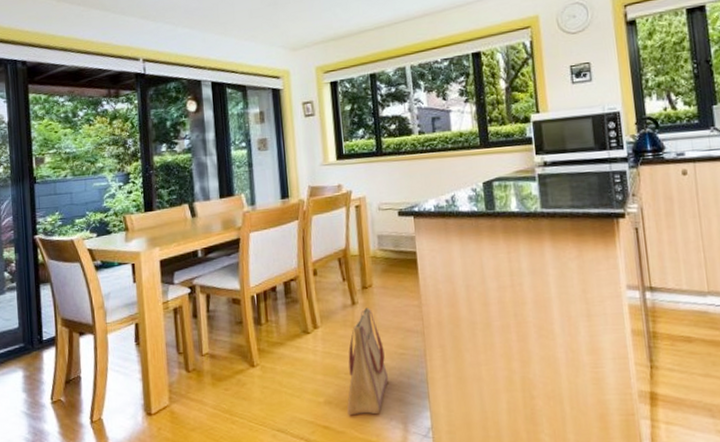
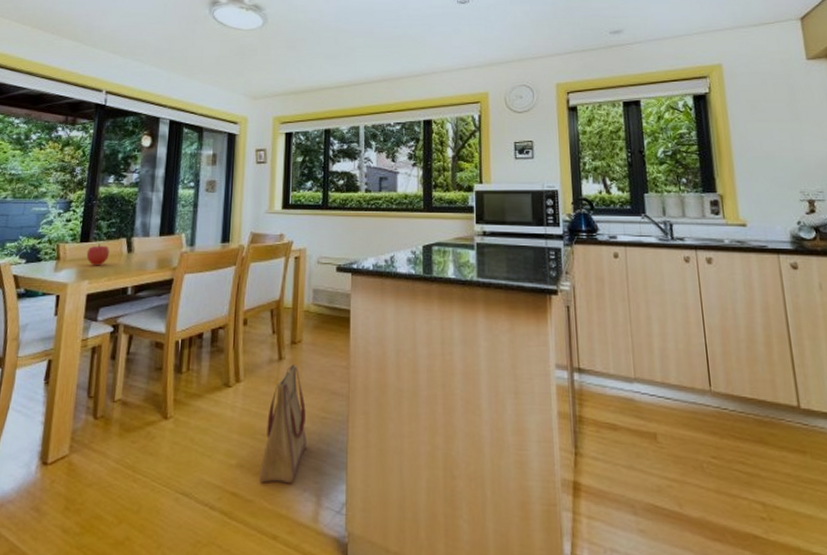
fruit: none [152,212,174,233] -> present [86,244,109,266]

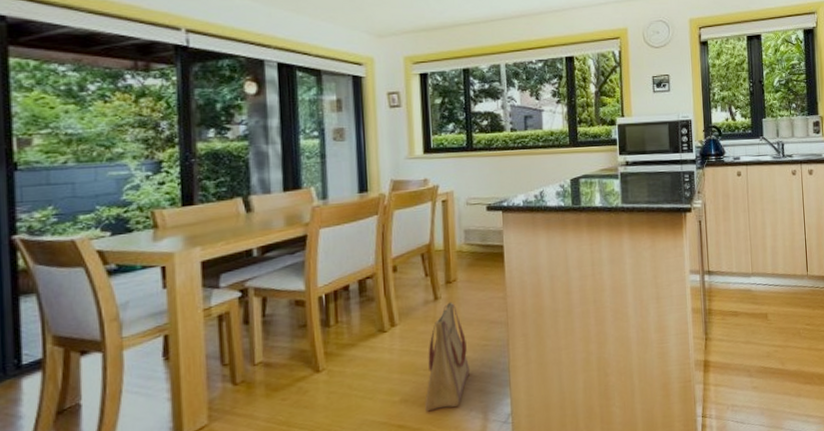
fruit: present [86,244,109,266] -> none [193,206,223,231]

